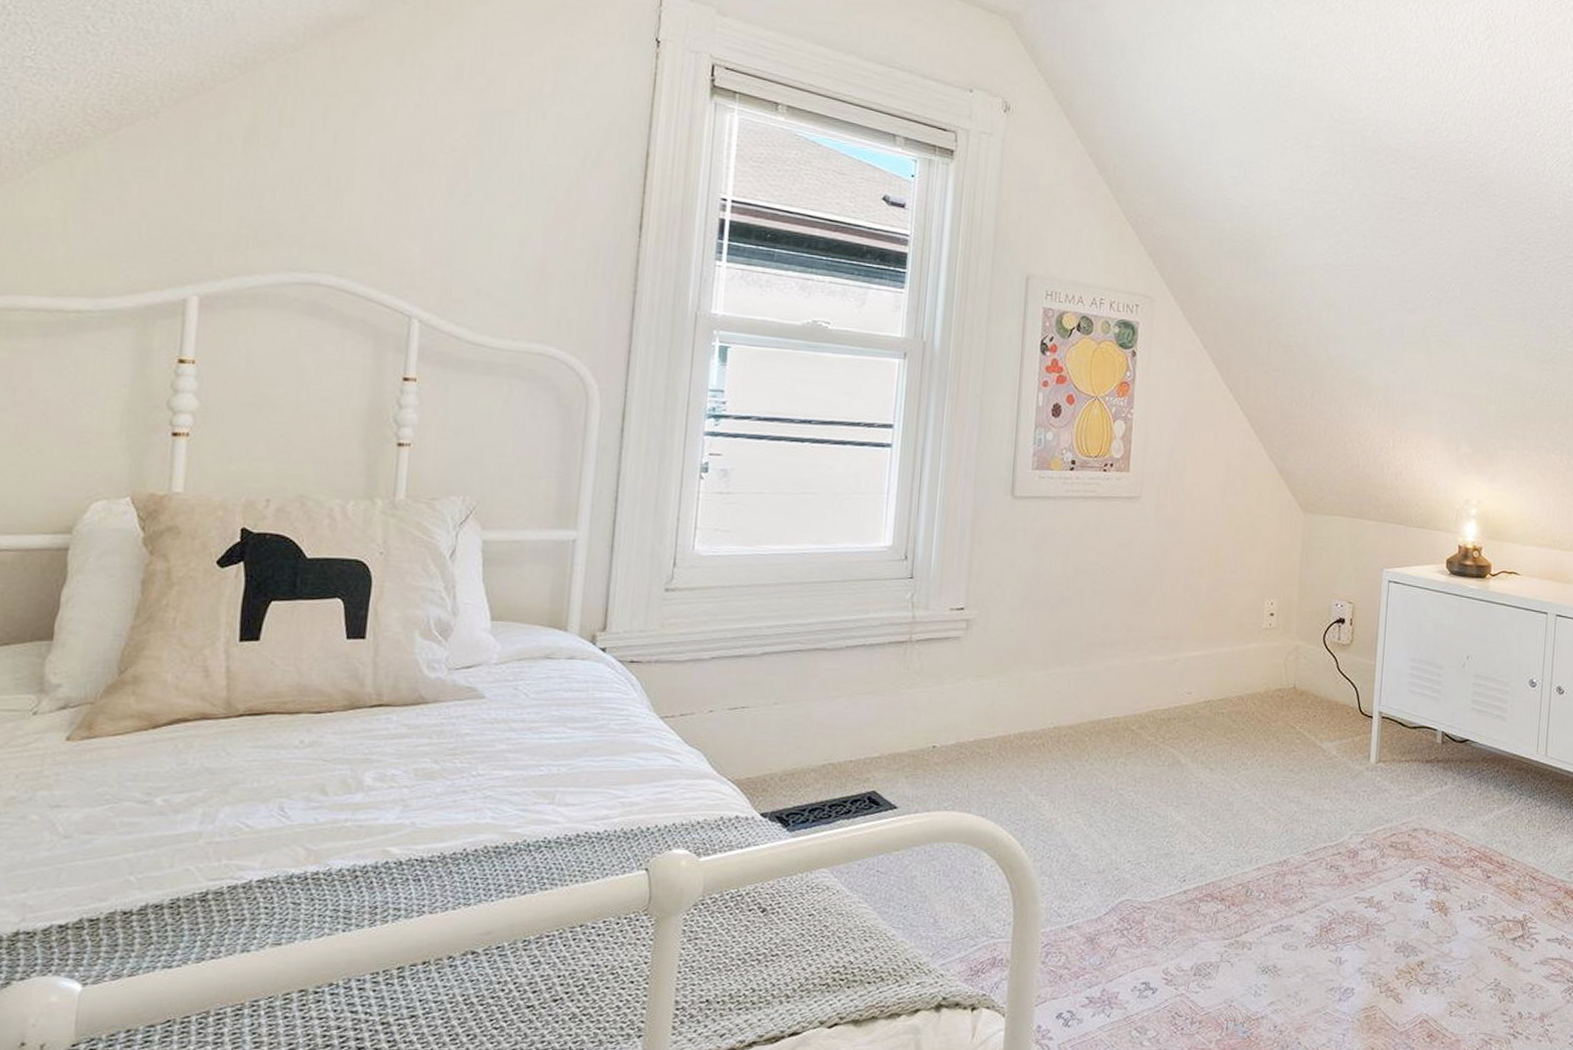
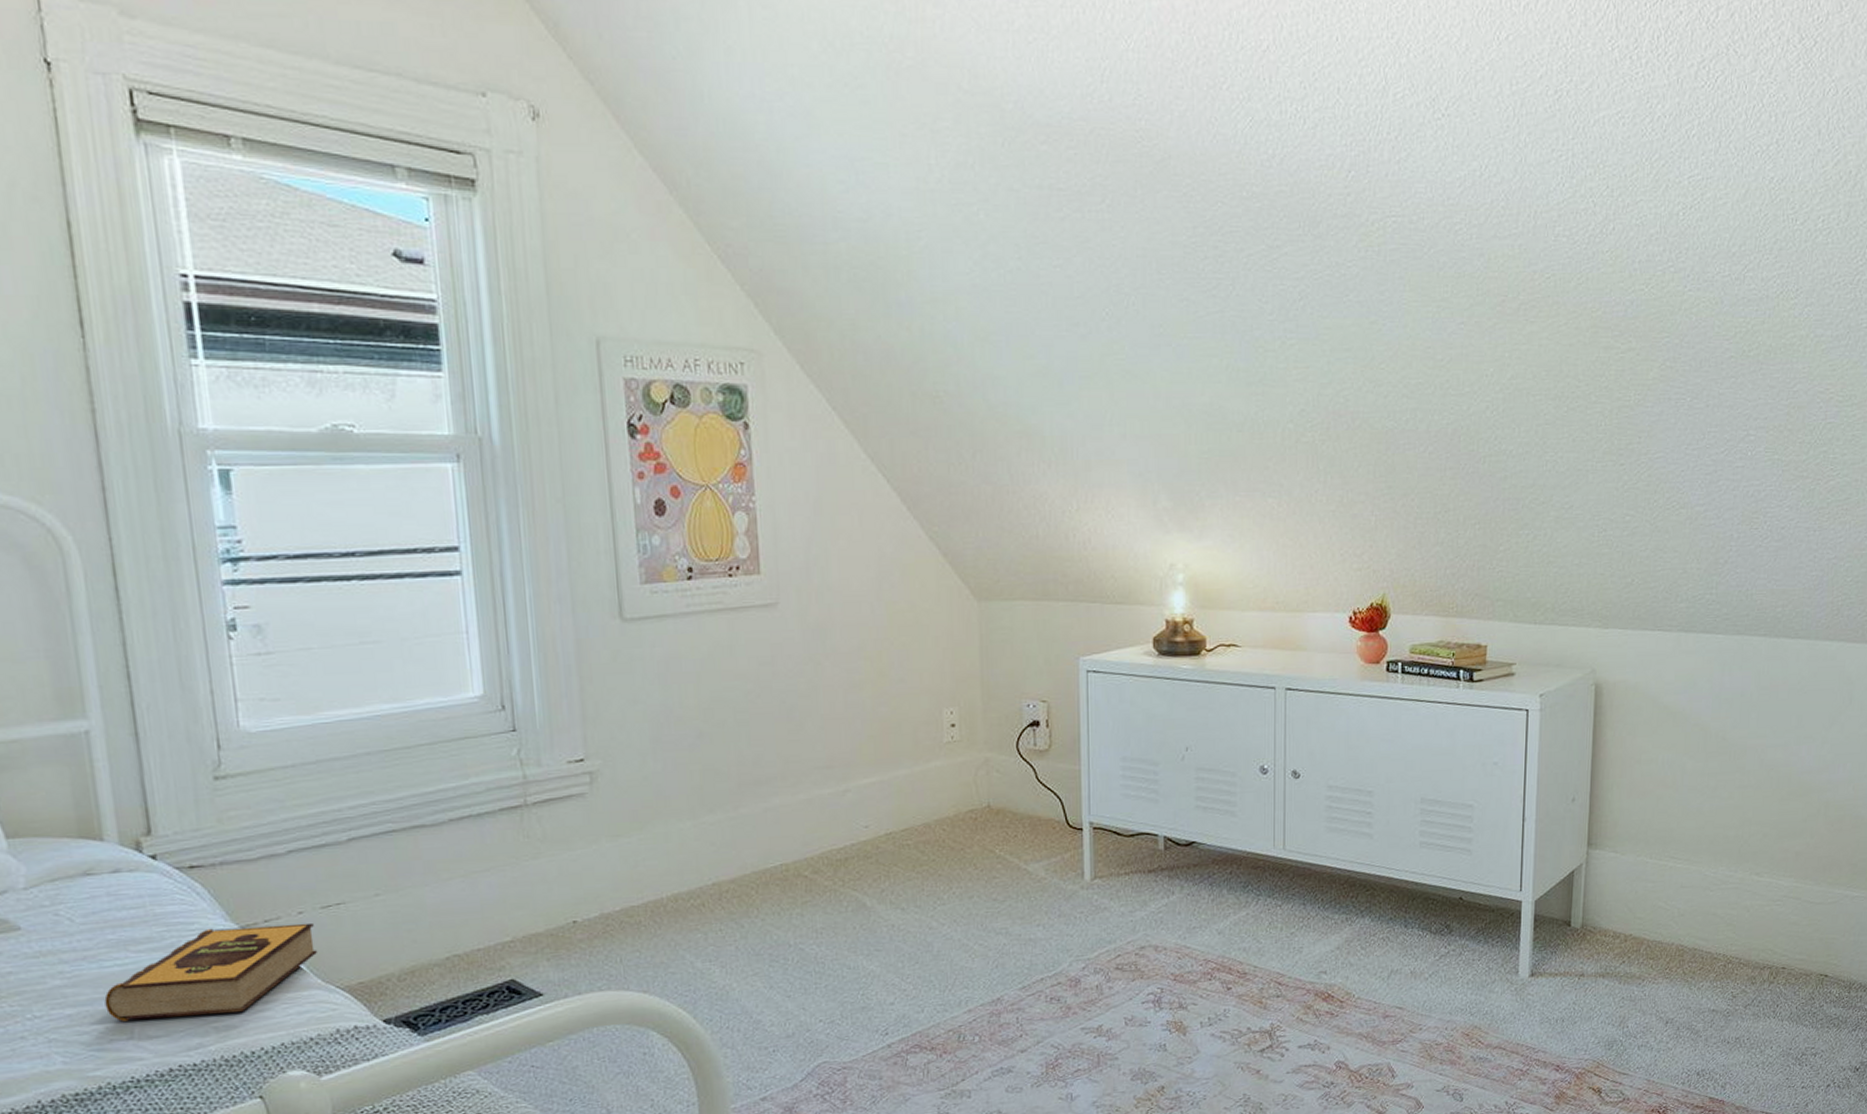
hardback book: none [537,716,720,791] -> present [104,922,318,1021]

